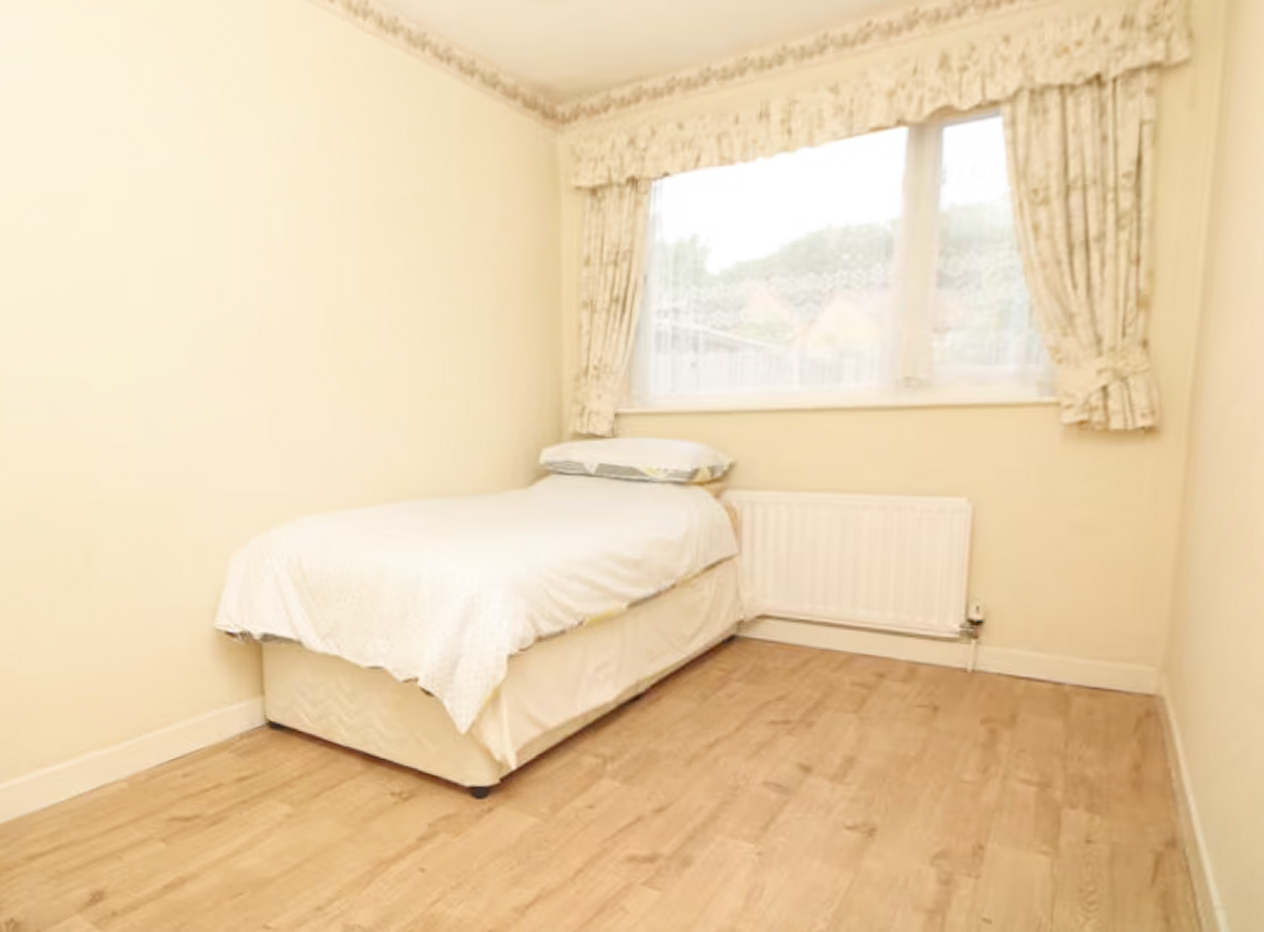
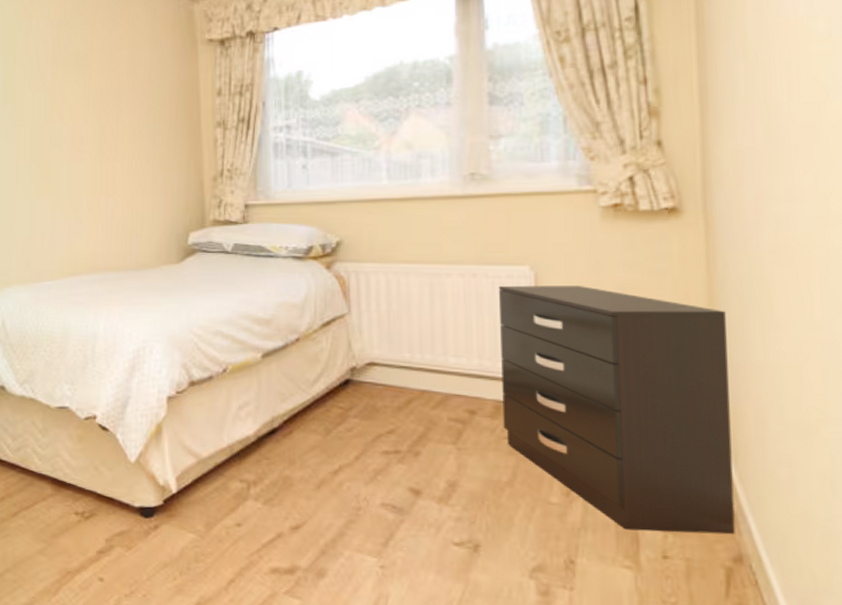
dresser: none [916,521,1197,817] -> present [498,285,735,535]

